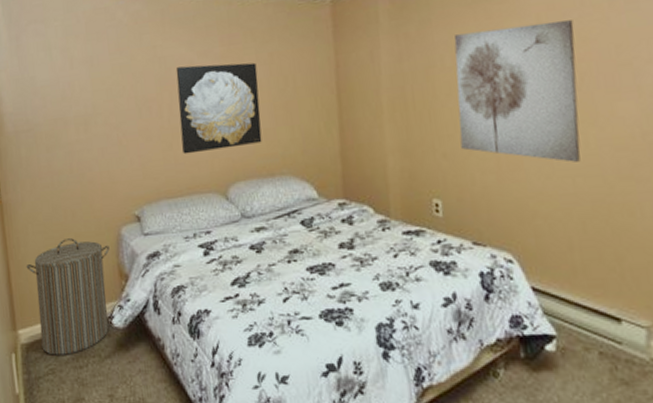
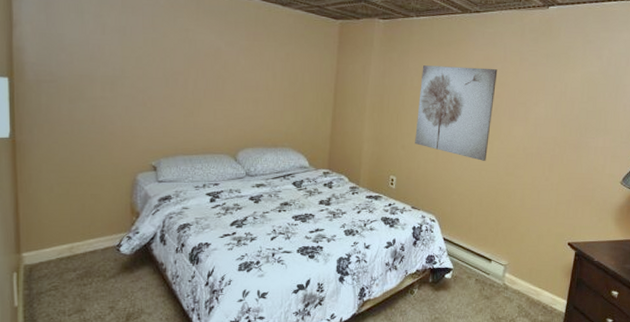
laundry hamper: present [26,238,110,355] -> none [36,179,124,275]
wall art: present [176,62,262,154] -> none [201,51,274,122]

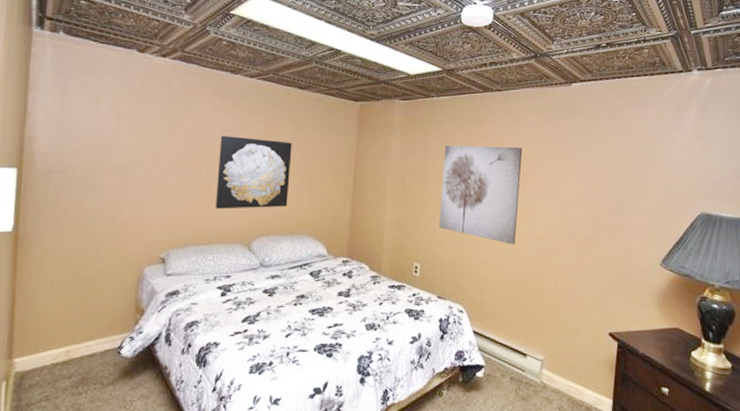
wall art: none [201,51,274,122] -> present [214,136,292,209]

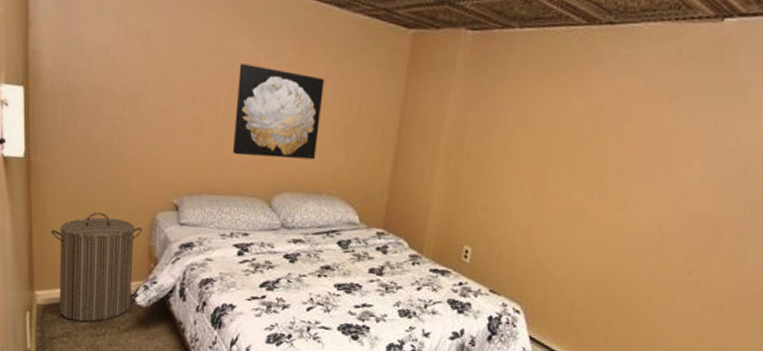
laundry hamper: none [34,274,130,383] -> present [50,212,142,322]
wall art: present [439,145,523,244] -> none [501,98,633,239]

